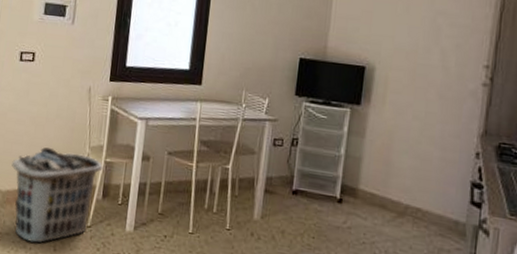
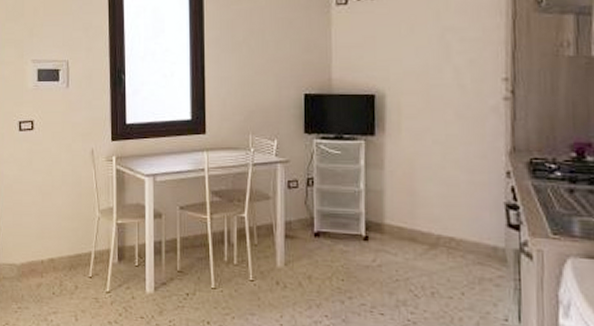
clothes hamper: present [12,147,103,243] -> none [23,216,115,314]

